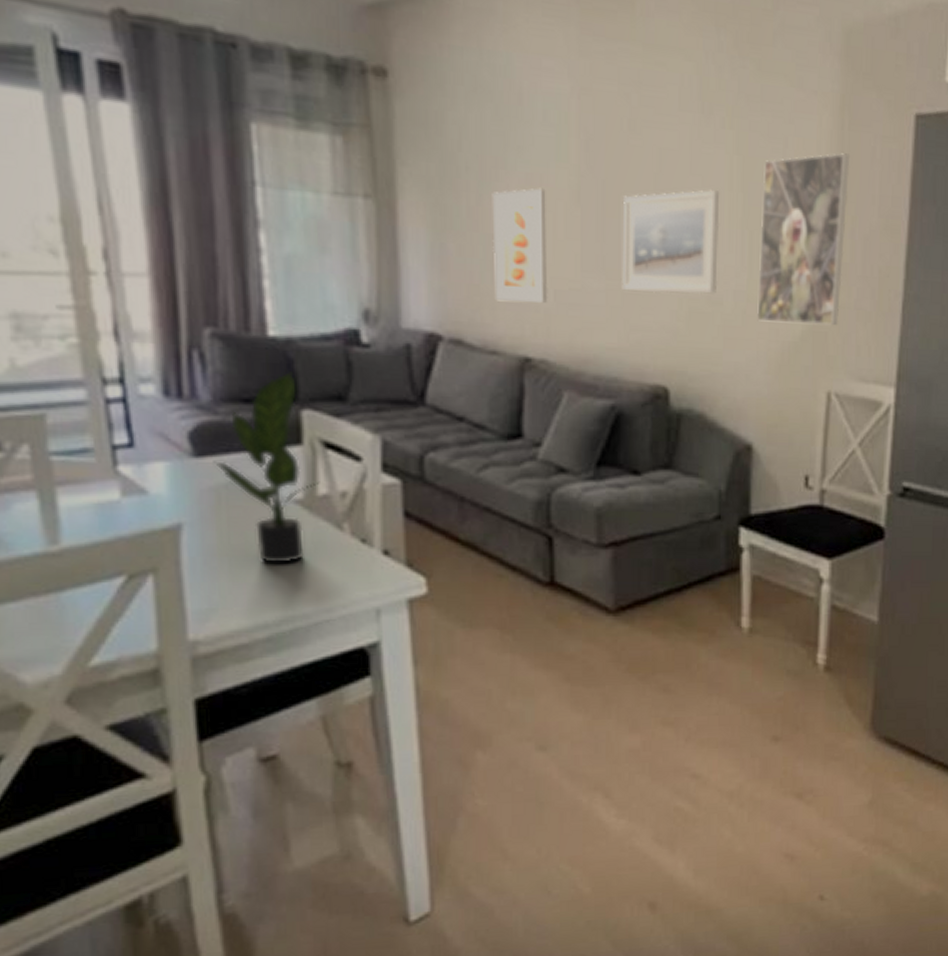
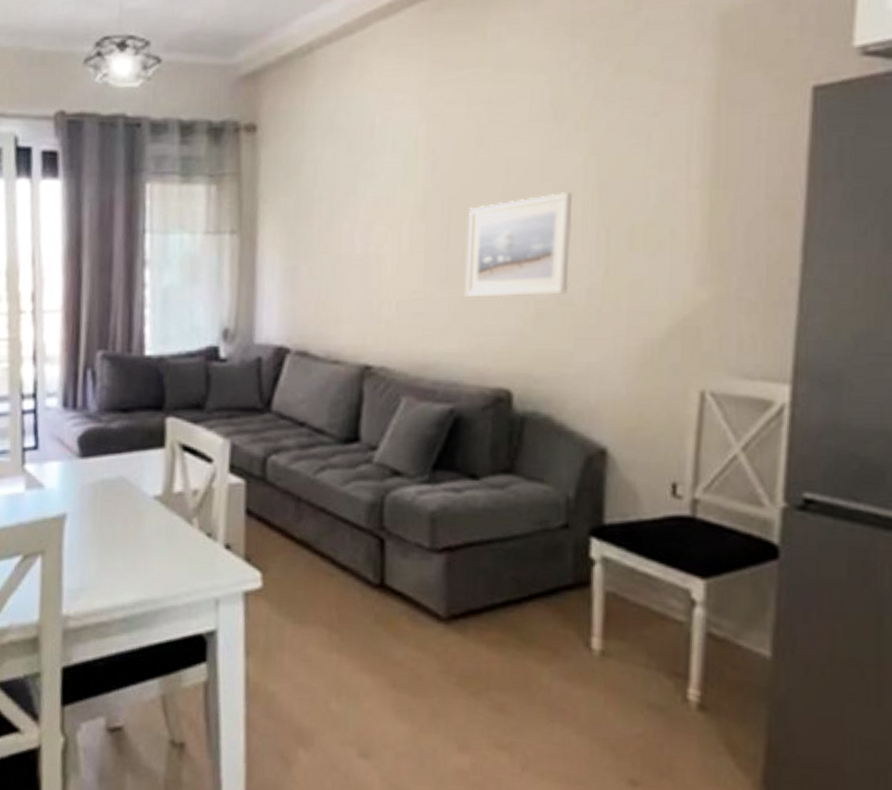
potted plant: present [213,372,320,563] -> none [94,385,177,552]
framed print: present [492,188,548,304] -> none [339,209,393,315]
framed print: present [756,153,850,326] -> none [613,138,729,320]

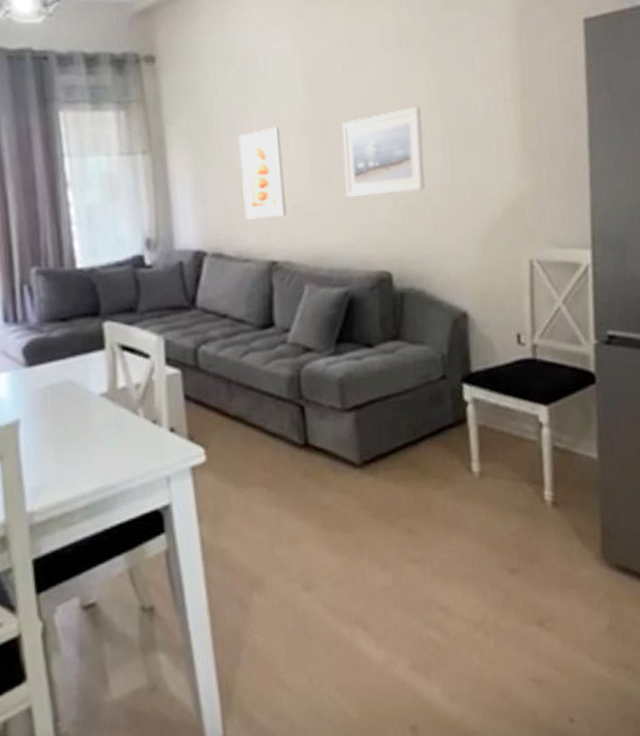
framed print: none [339,209,393,315] -> present [238,126,288,219]

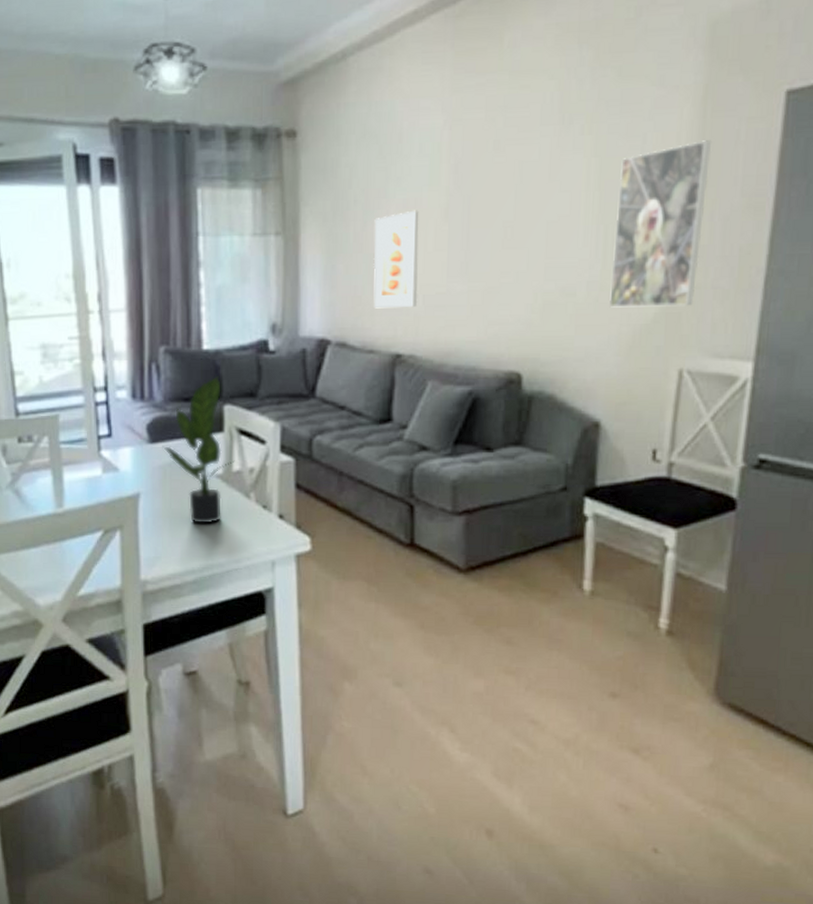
potted plant: none [40,294,120,446] -> present [162,376,235,524]
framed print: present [342,107,426,198] -> none [482,192,577,291]
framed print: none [456,60,534,208] -> present [608,140,712,308]

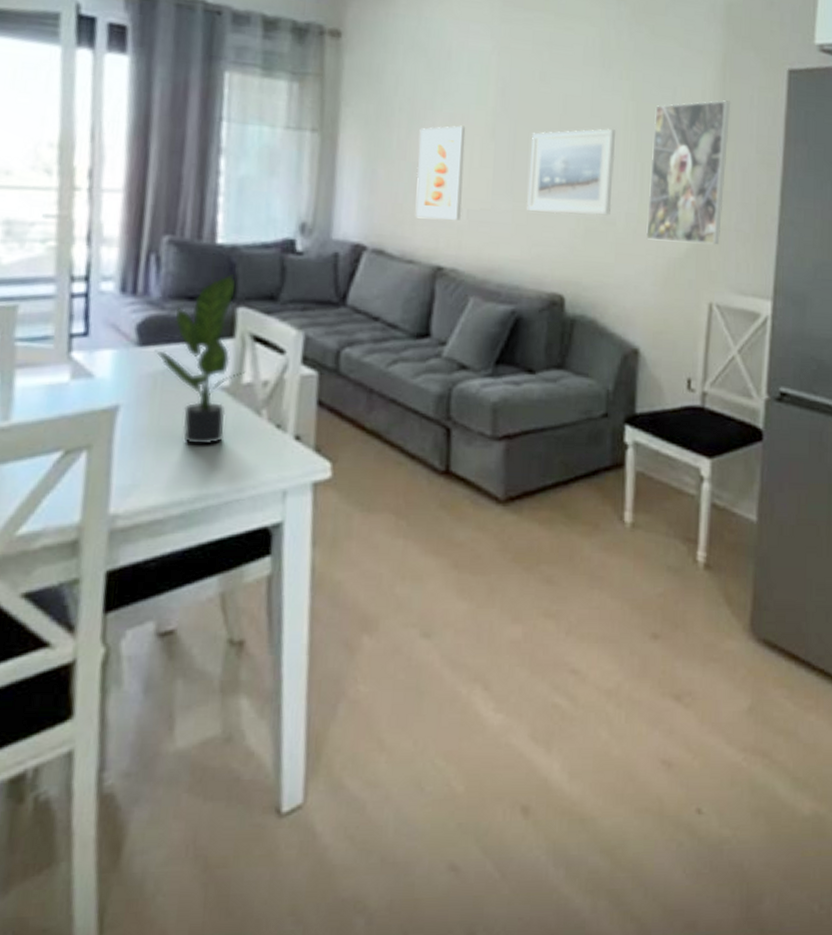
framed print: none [482,192,577,291] -> present [527,129,616,216]

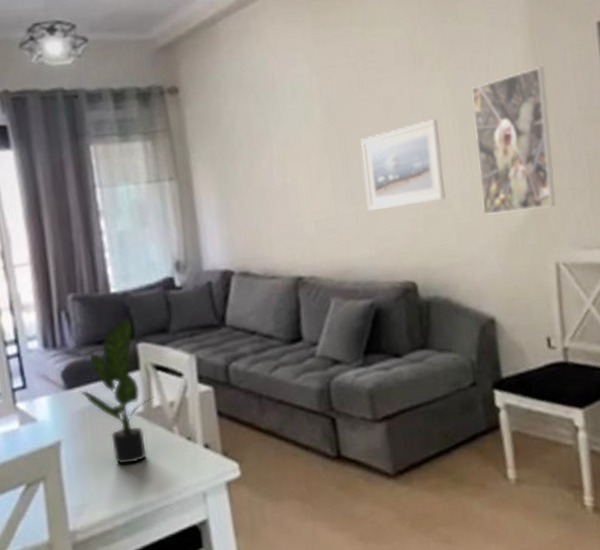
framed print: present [415,125,466,221] -> none [260,146,311,238]

